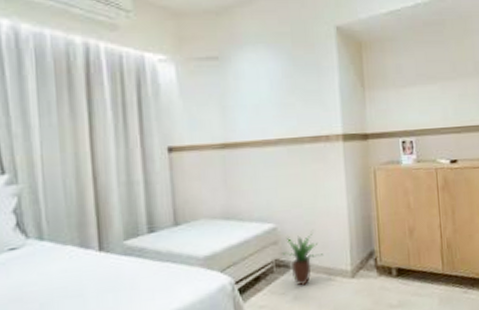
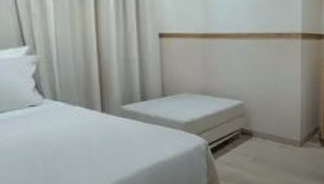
potted plant: present [282,231,324,286] -> none [247,108,280,150]

